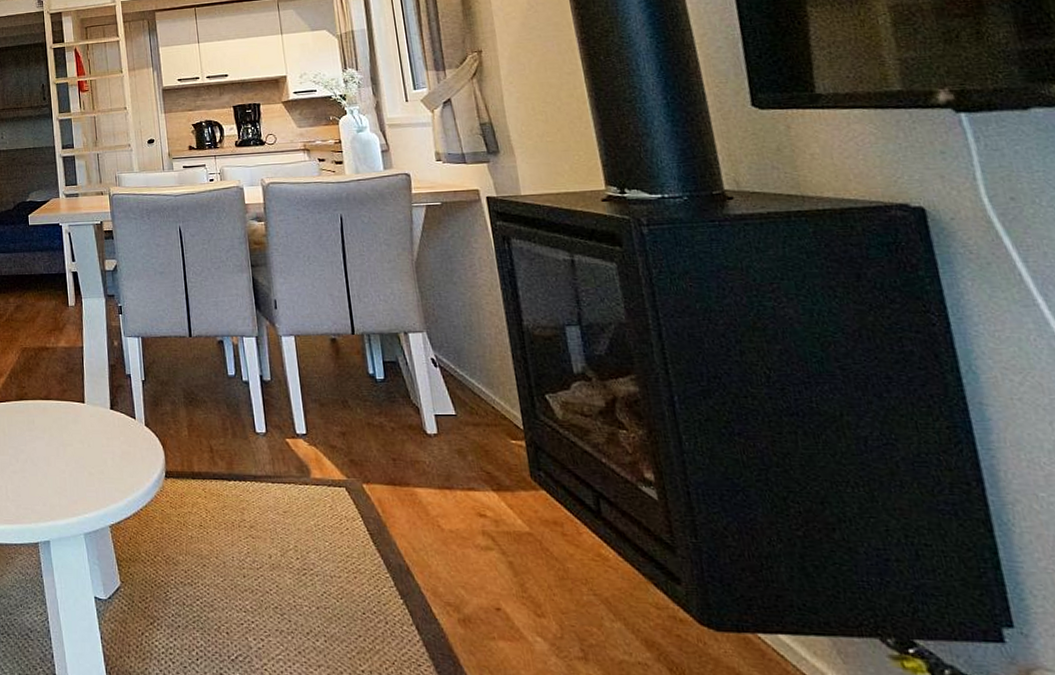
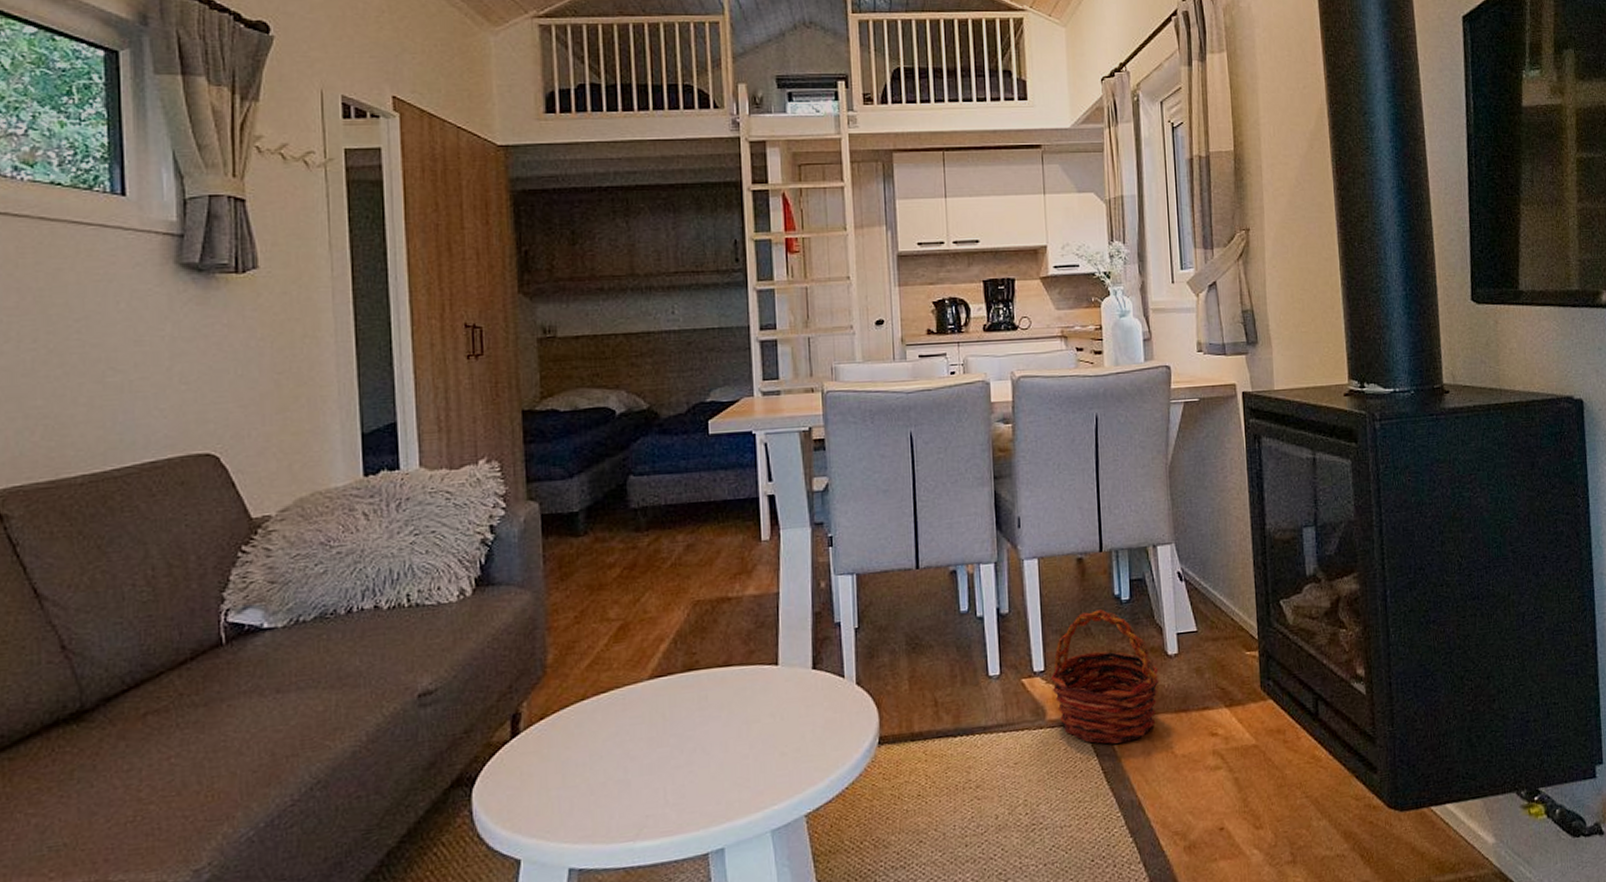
basket: none [312,385,420,509] -> present [1050,609,1160,744]

